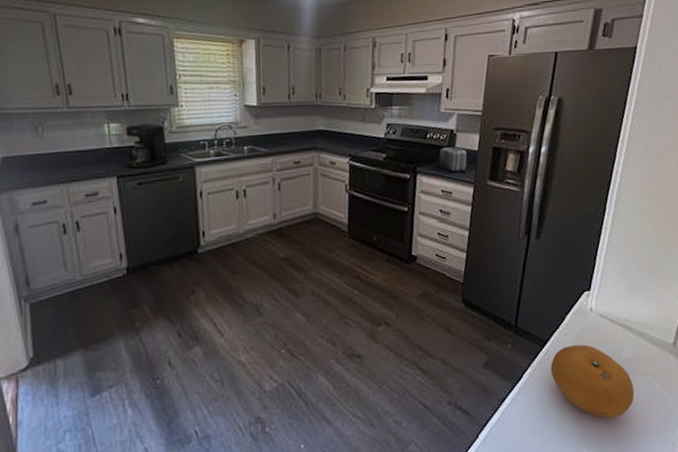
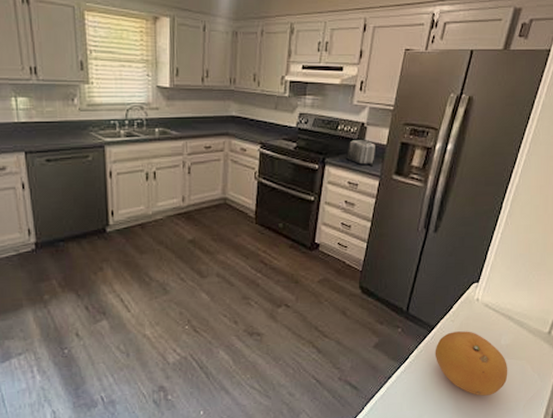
coffee maker: present [124,123,168,169] -> none [33,99,77,145]

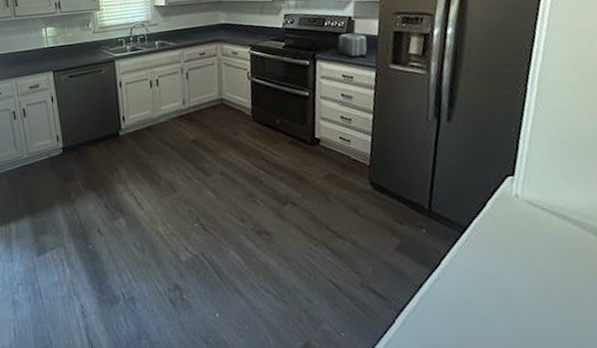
fruit: present [435,331,508,396] -> none [472,233,578,315]

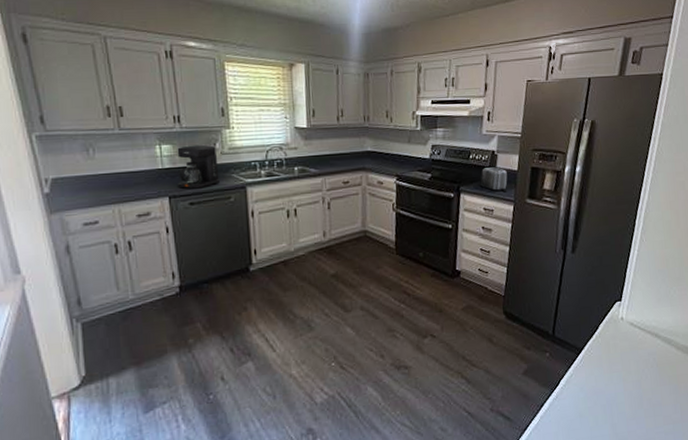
coffee maker: none [58,25,93,64] -> present [176,144,220,189]

